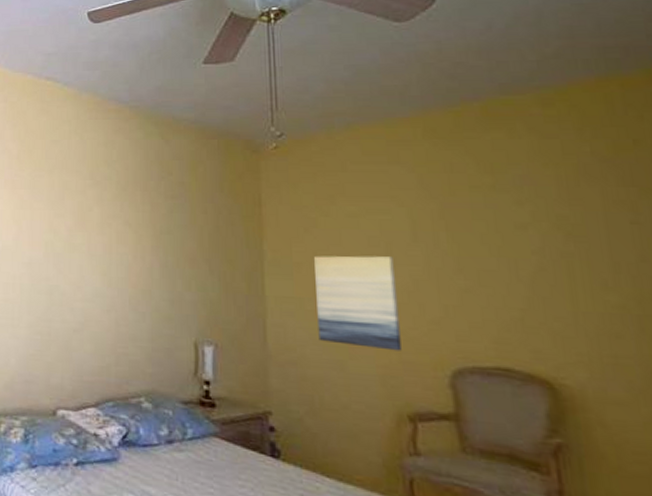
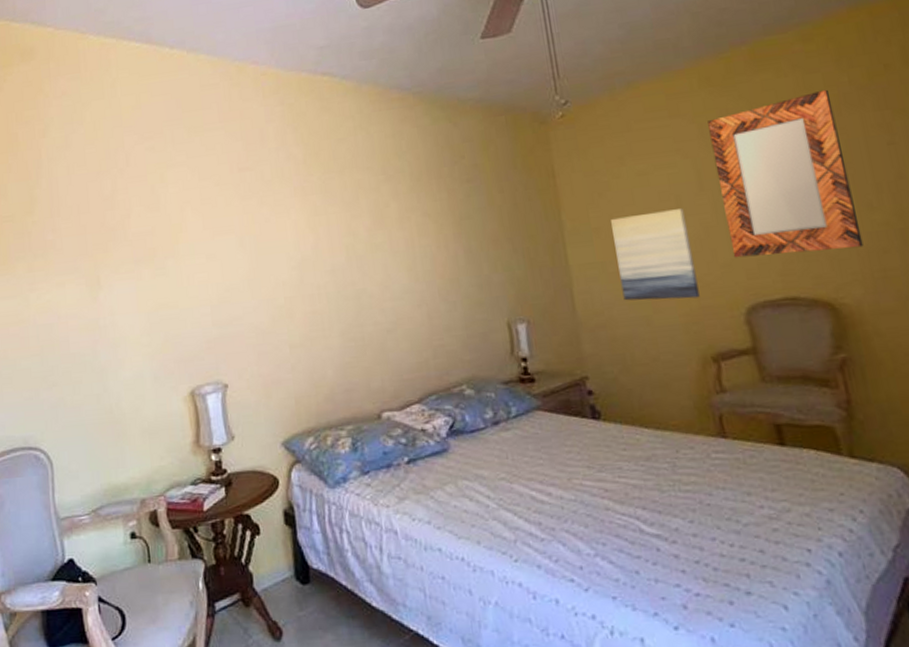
home mirror: none [429,157,593,328] -> present [707,89,864,258]

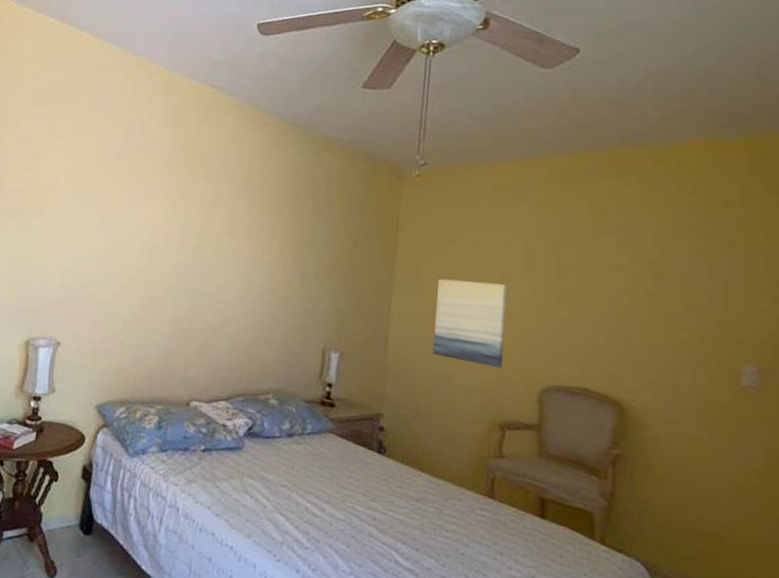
home mirror: present [707,89,864,258] -> none [541,208,667,359]

